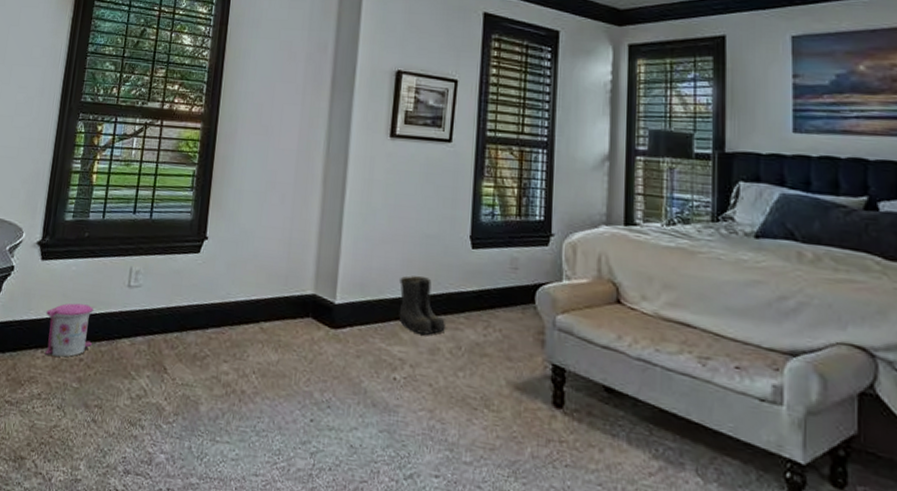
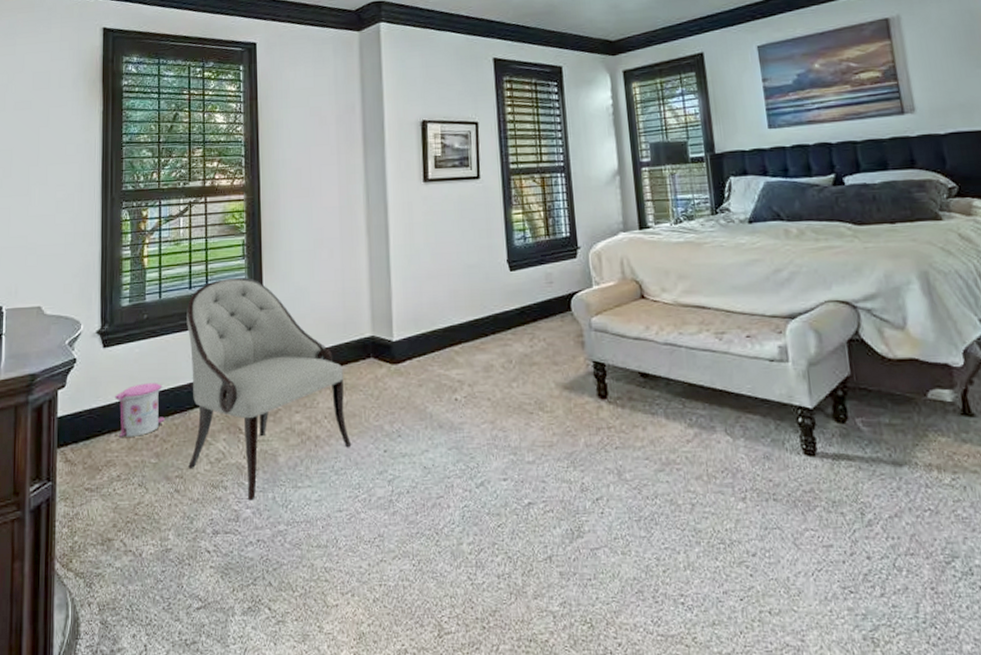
armchair: none [108,208,279,446] -> present [187,278,352,501]
boots: present [399,275,448,335] -> none [449,302,498,355]

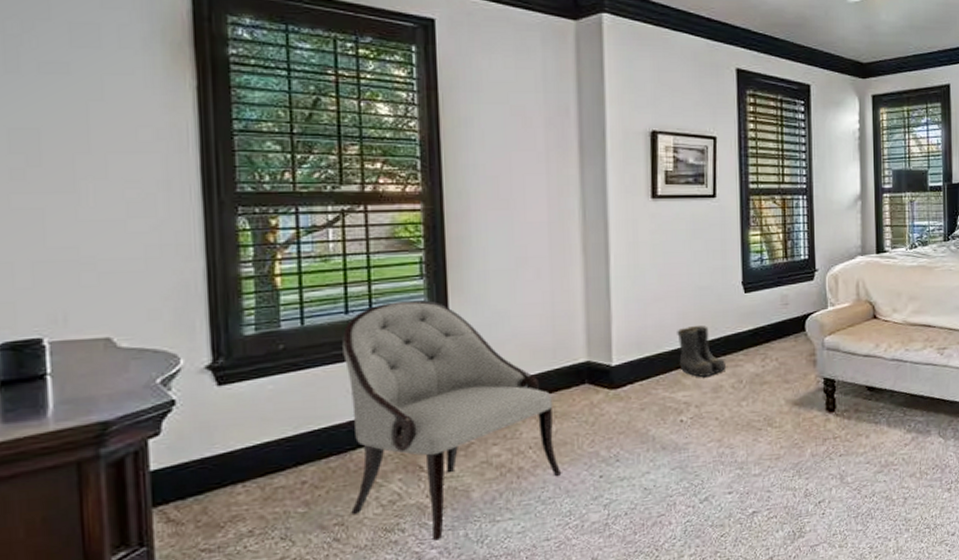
trash can: present [115,383,165,438] -> none [239,423,316,489]
boots: none [449,302,498,355] -> present [677,325,728,377]

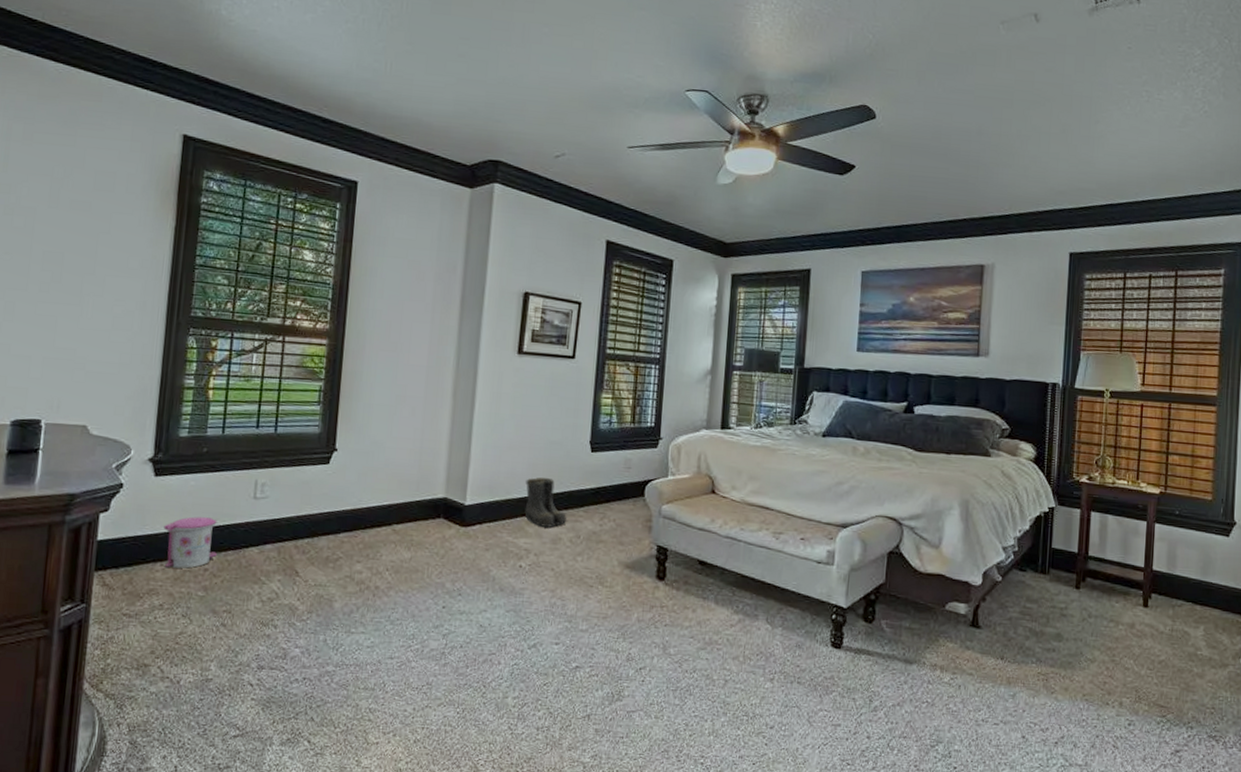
trash can: none [239,423,316,489] -> present [163,516,217,569]
armchair: present [342,300,562,541] -> none [238,422,412,641]

